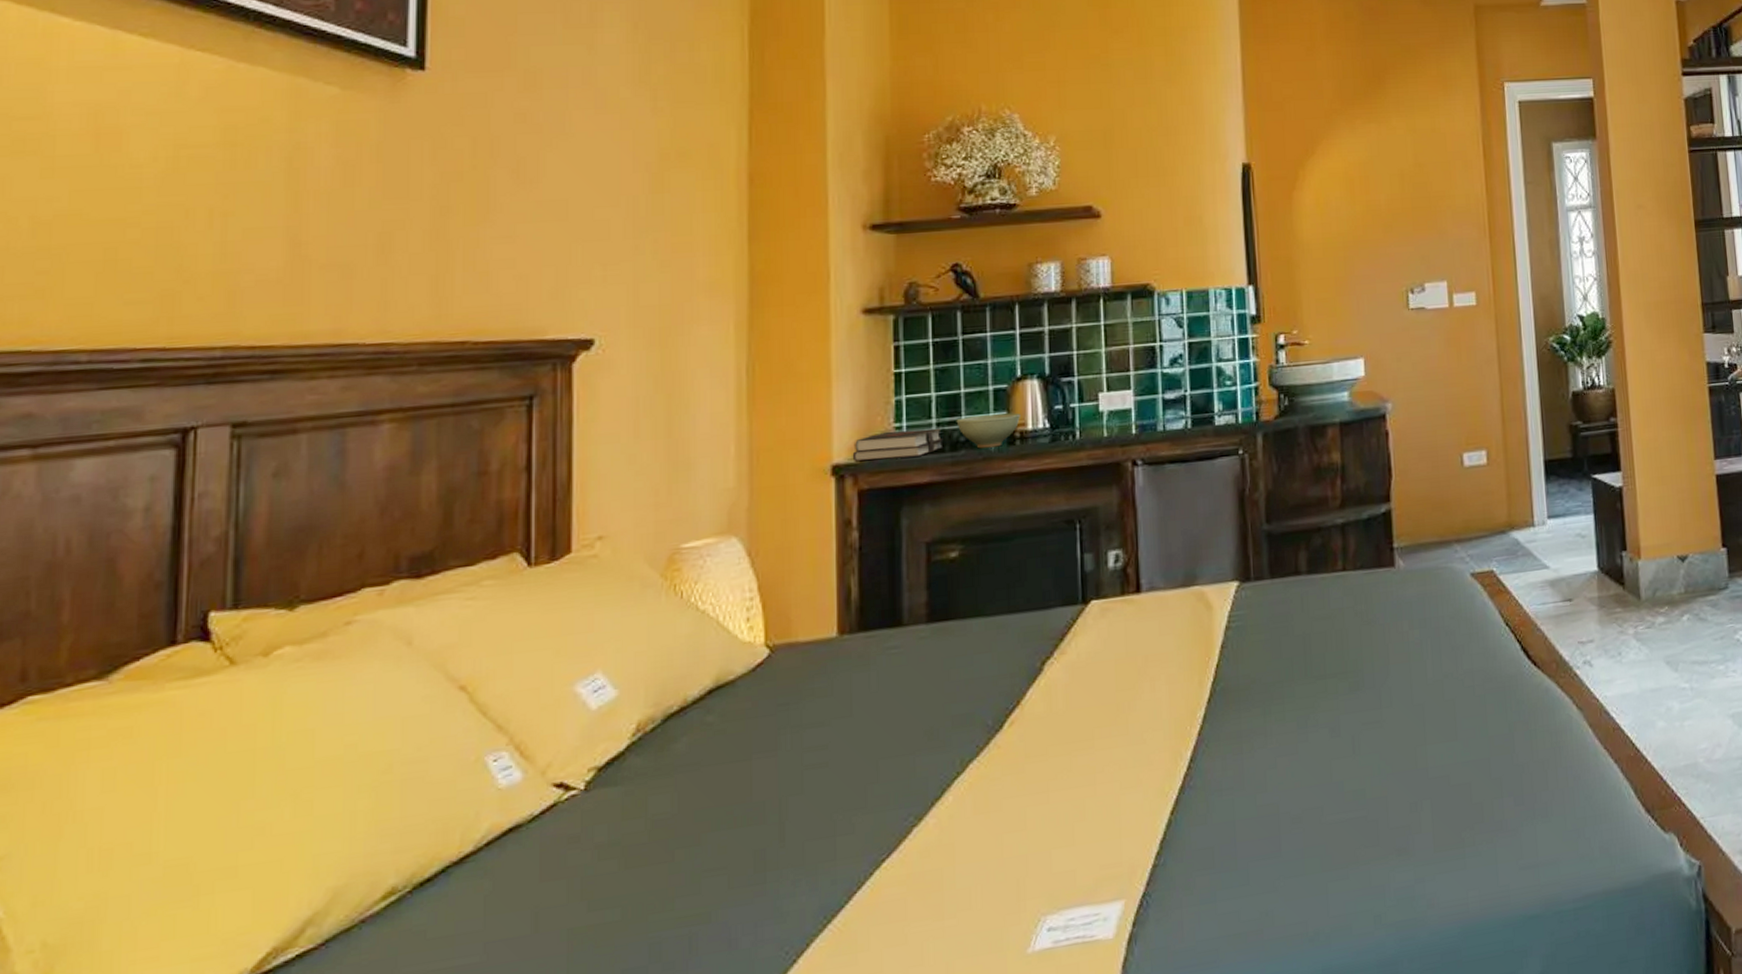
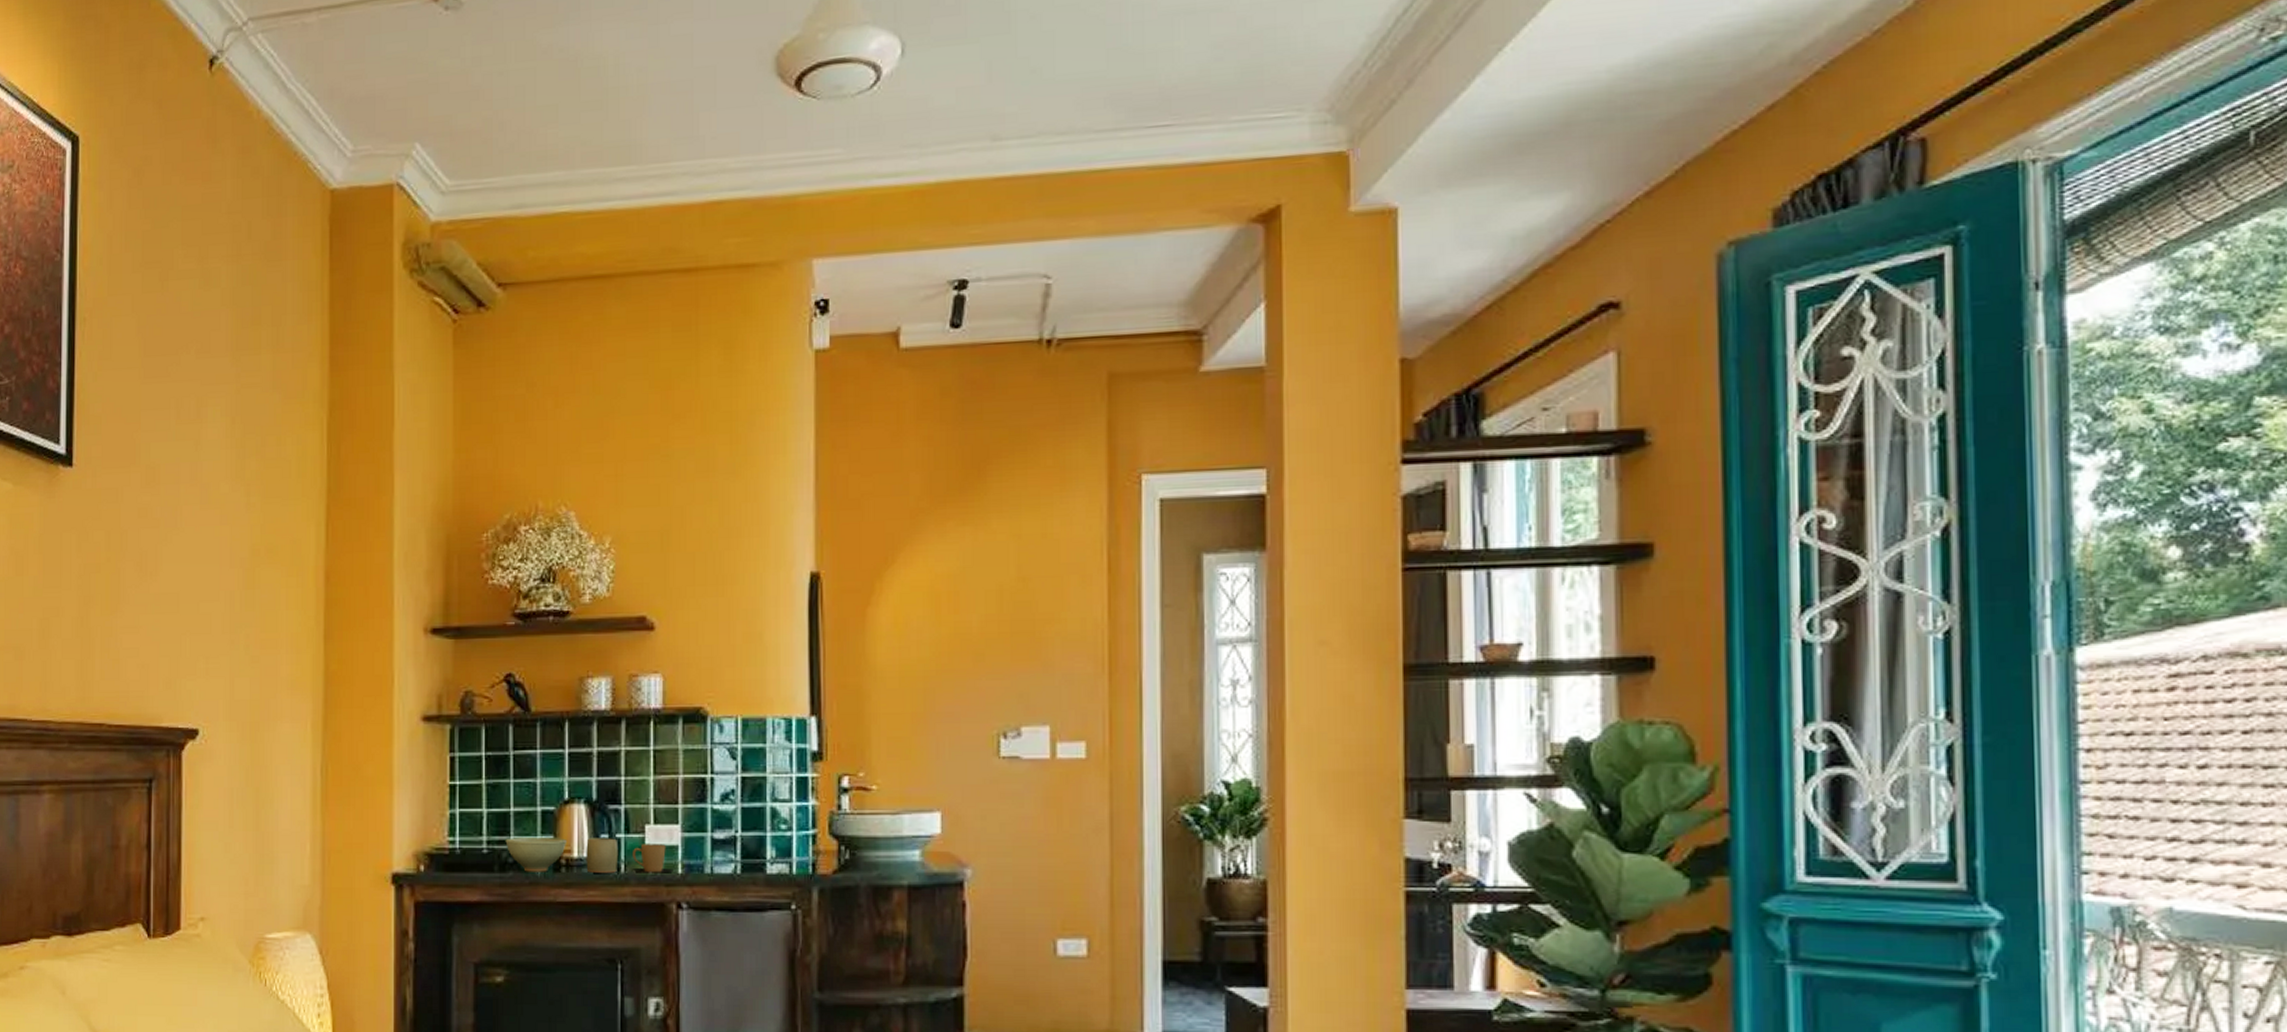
hardback book: present [852,428,944,462] -> none [410,845,493,873]
mug: none [1040,408,1074,443] -> present [586,838,619,873]
cup: none [1087,408,1127,437] -> present [631,844,673,873]

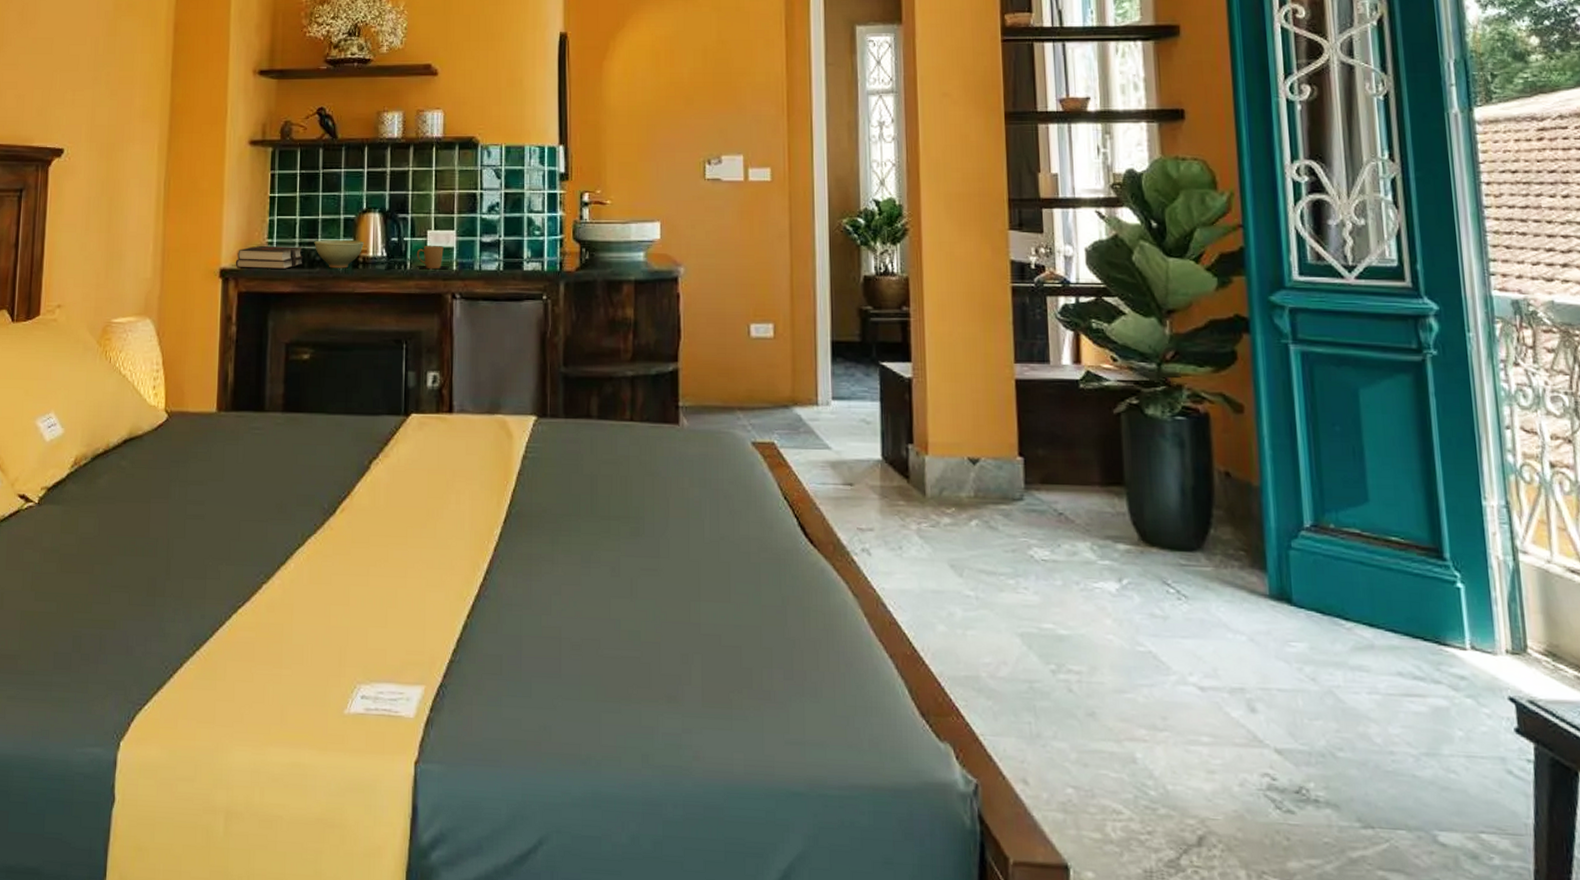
hardback book: none [410,845,493,873] -> present [235,245,303,269]
mug: present [586,838,619,873] -> none [379,241,406,269]

